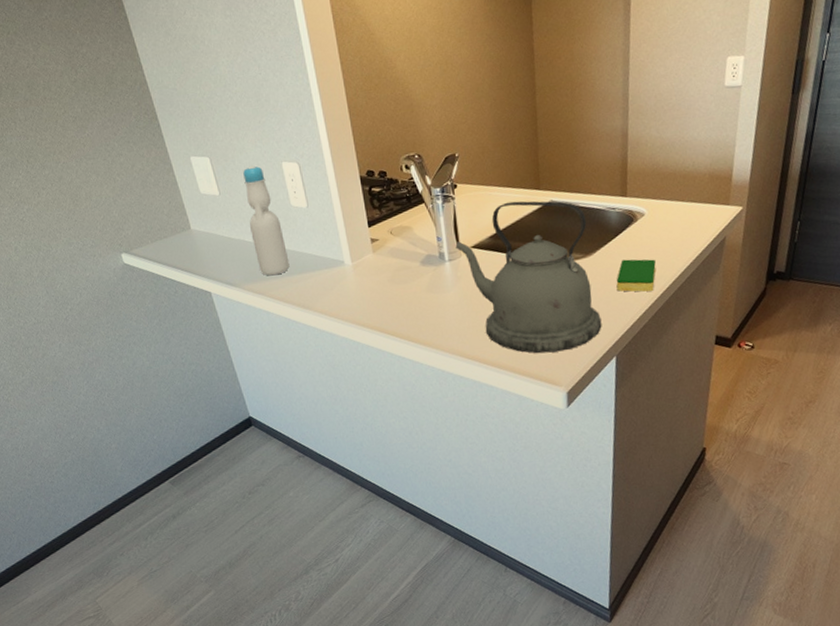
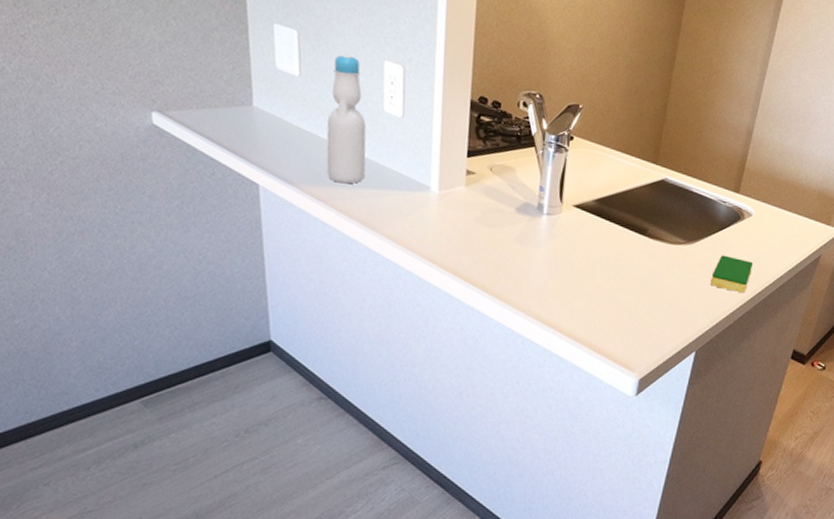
kettle: present [455,201,602,354] -> none [557,168,696,336]

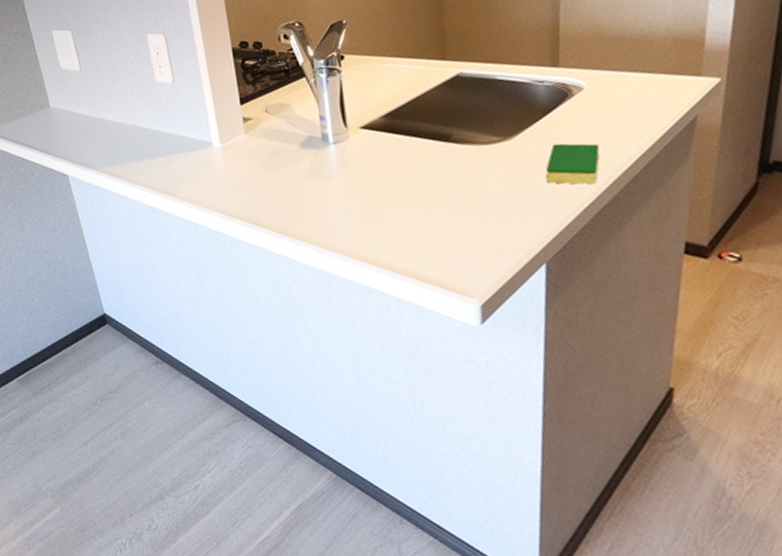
bottle: present [326,54,366,184] -> none [106,38,152,158]

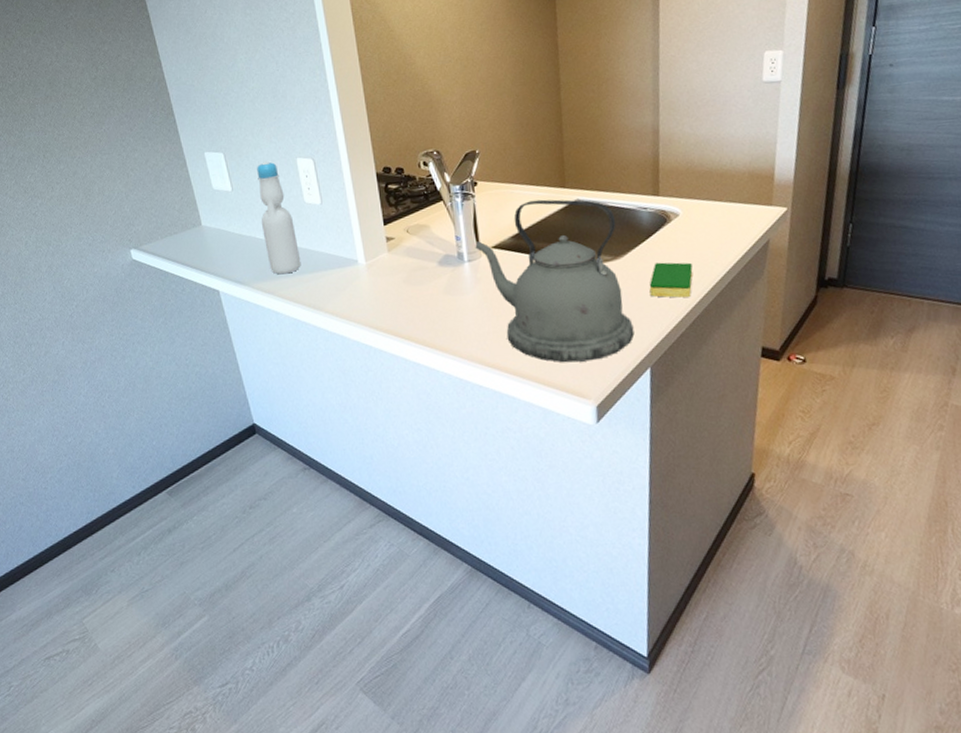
bottle: none [106,38,152,158] -> present [257,161,301,275]
kettle: none [341,73,527,257] -> present [475,199,635,363]

